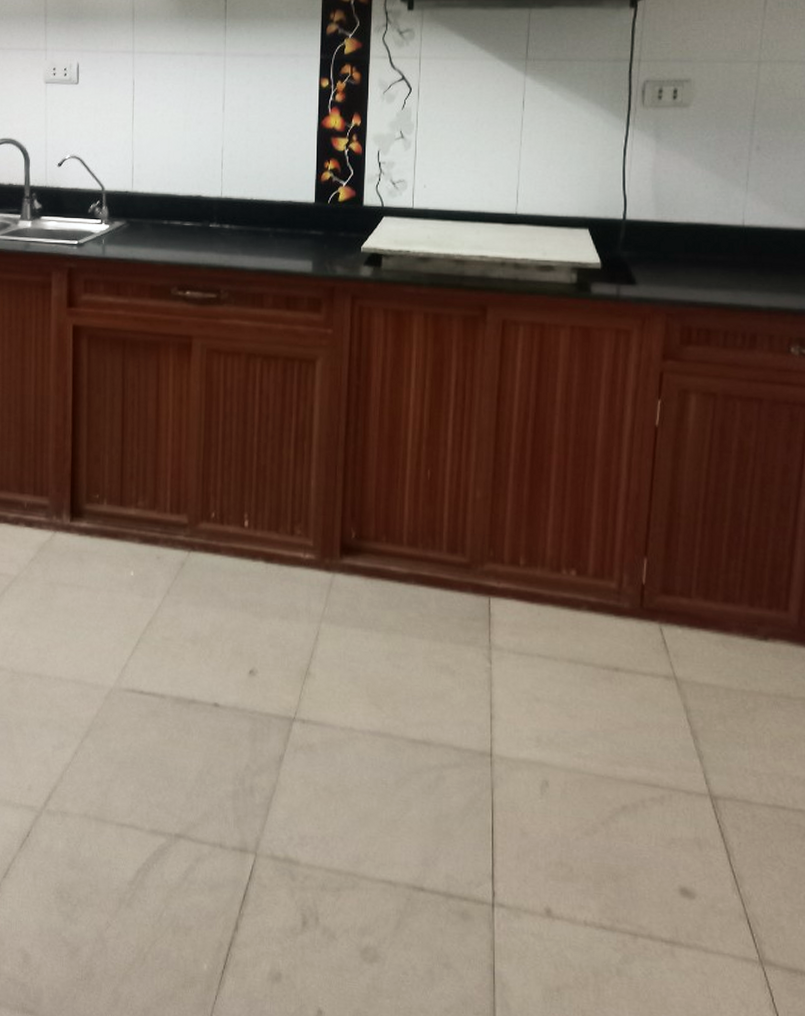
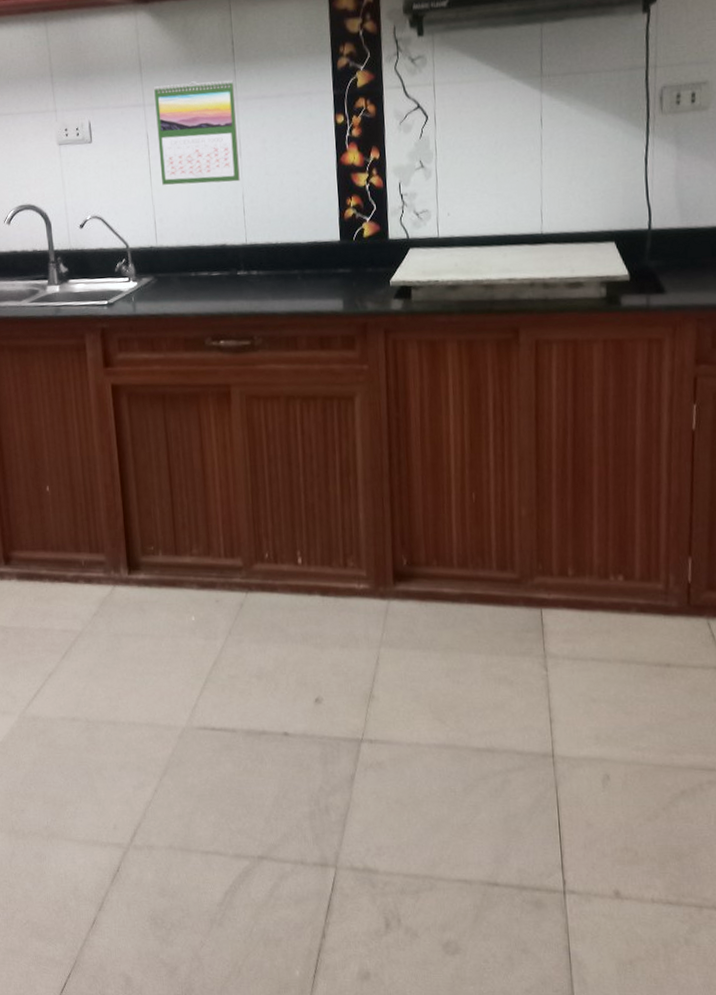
calendar: none [143,33,224,135] -> present [154,80,240,185]

